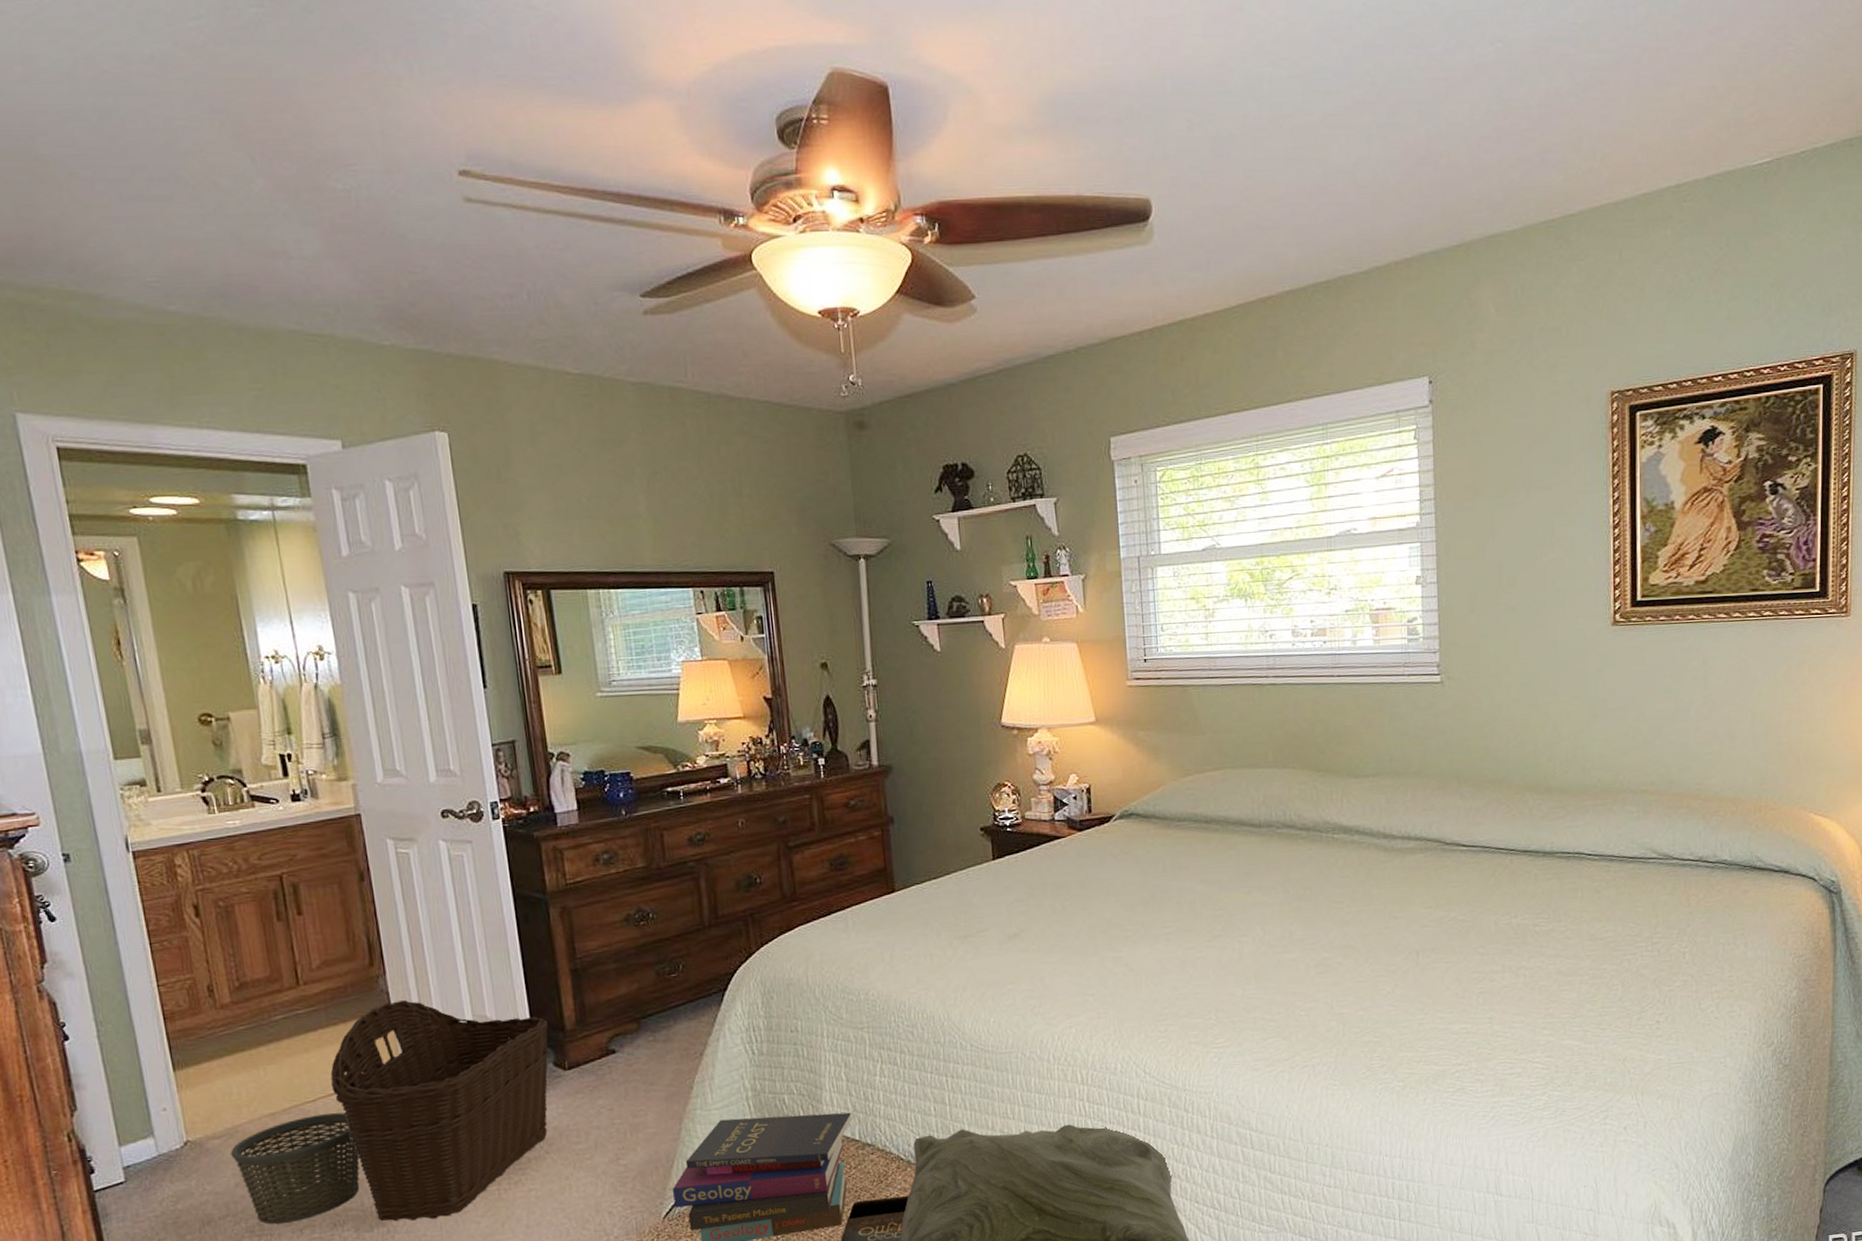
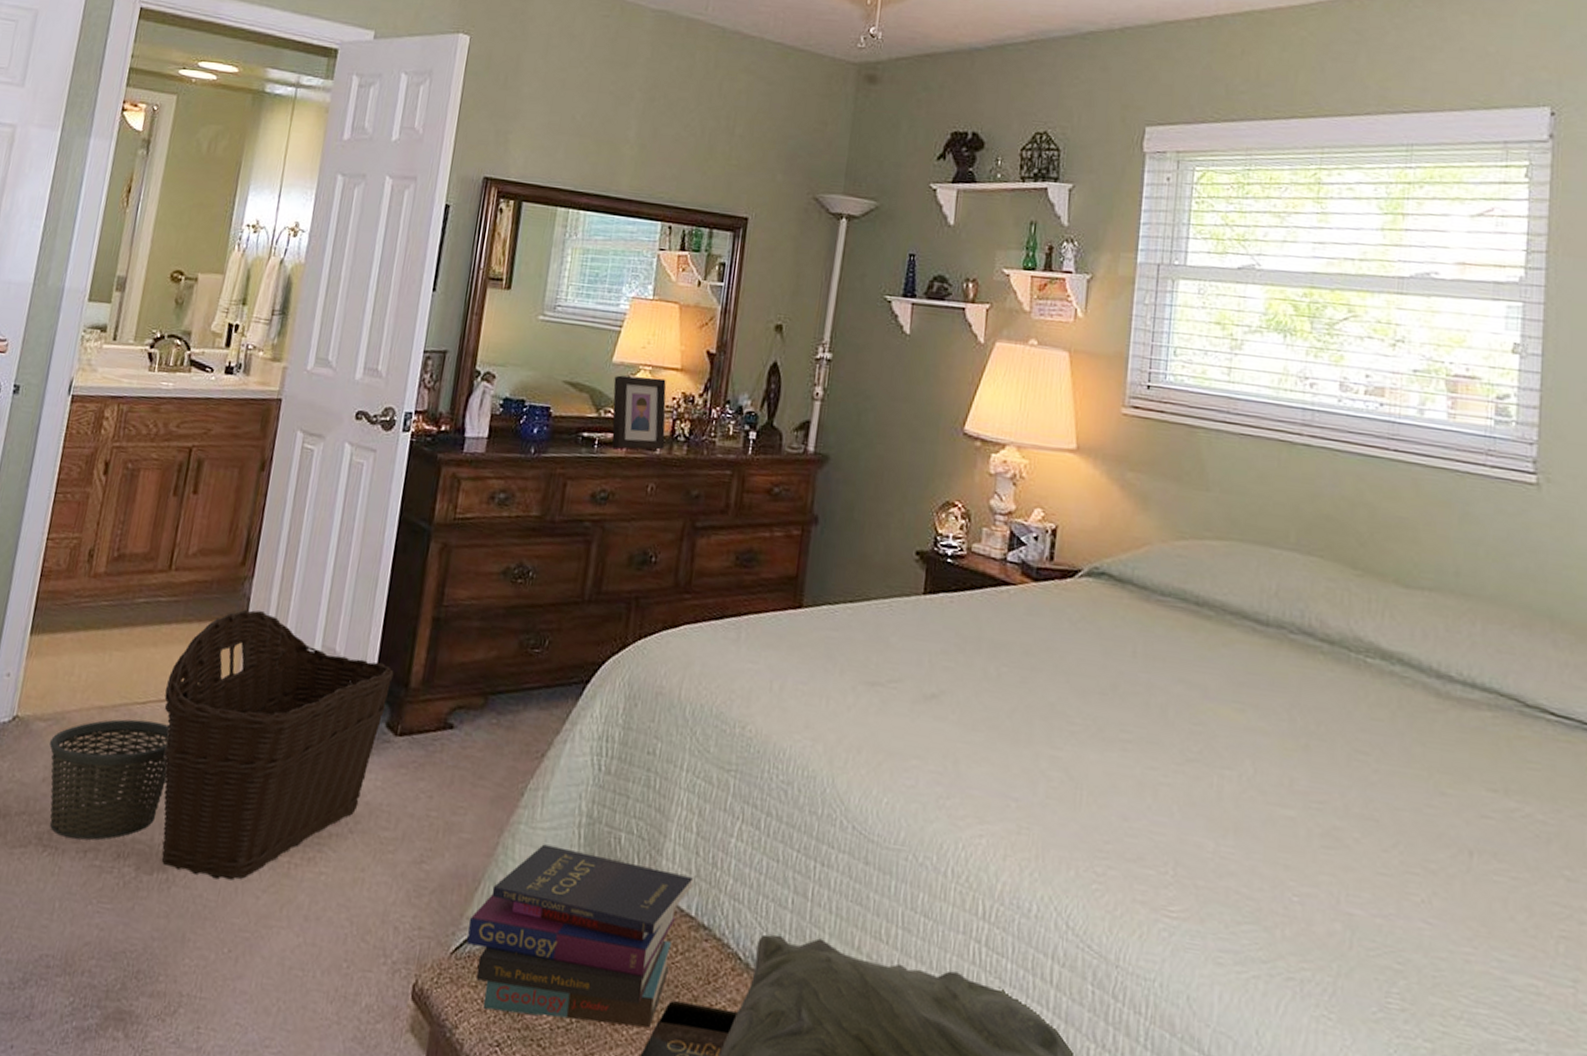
picture frame: none [683,728,745,796] -> present [611,375,667,451]

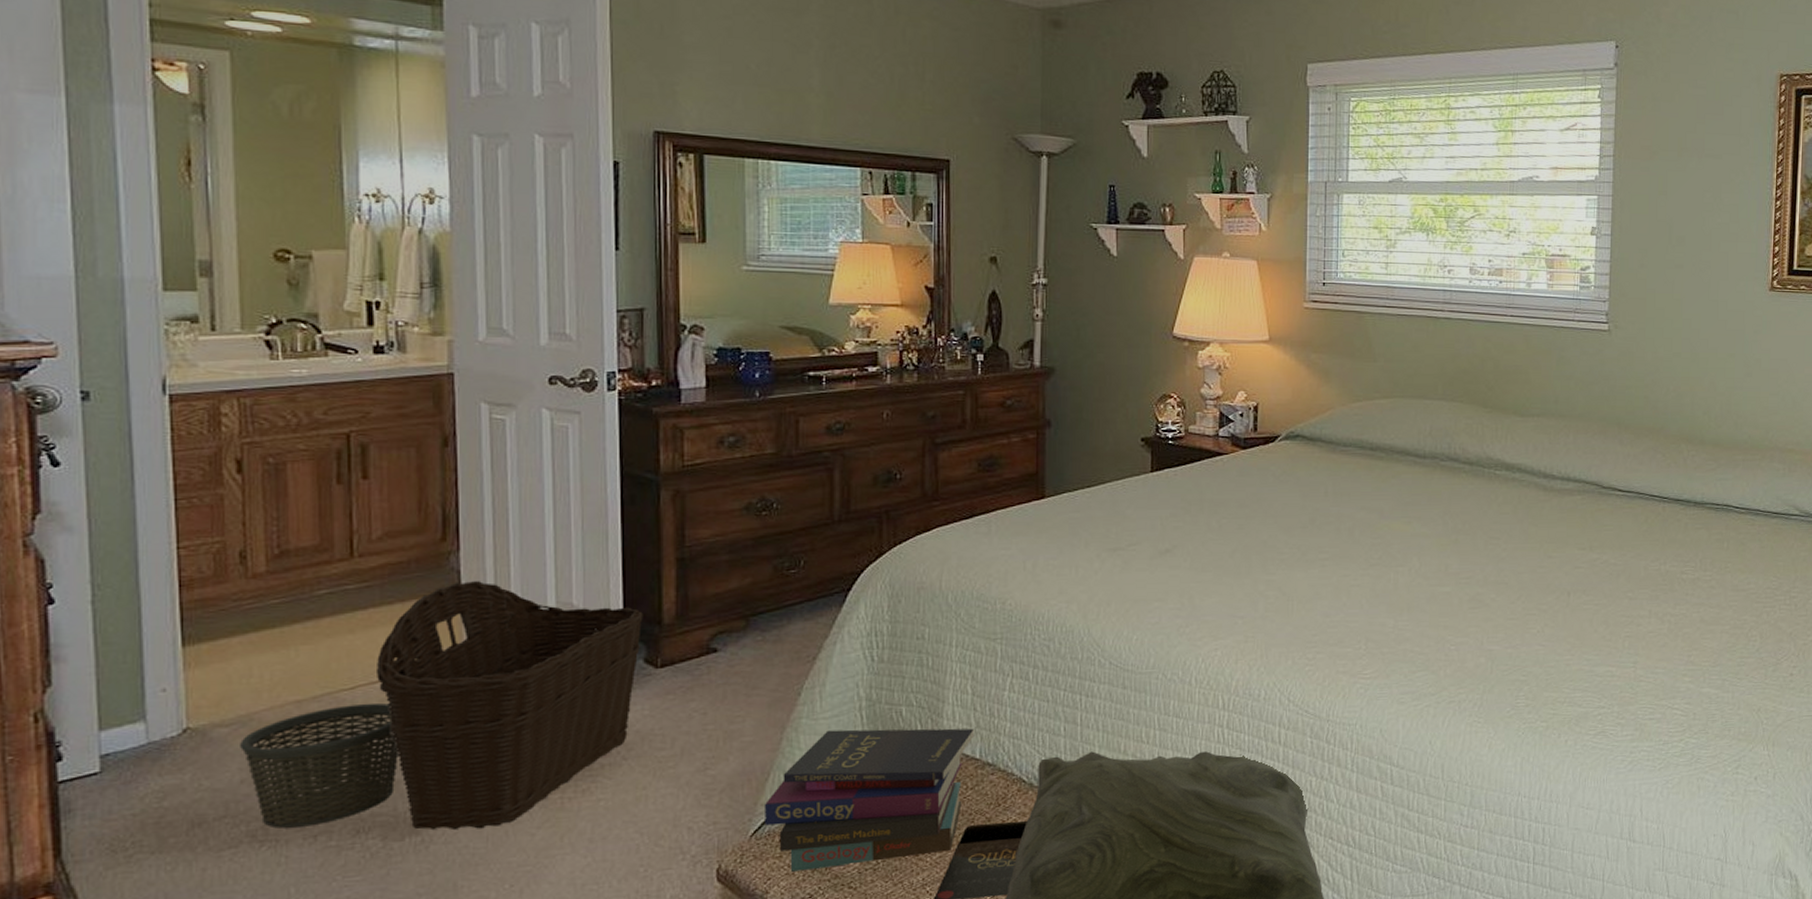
picture frame: present [611,375,667,451] -> none [833,315,895,383]

